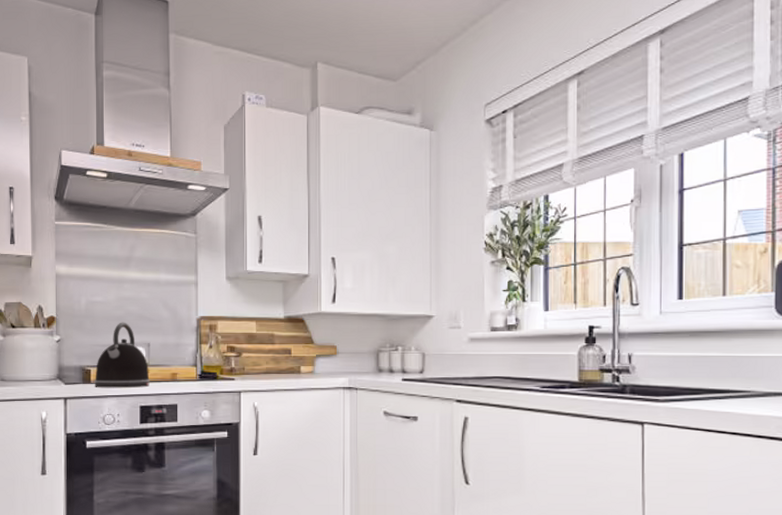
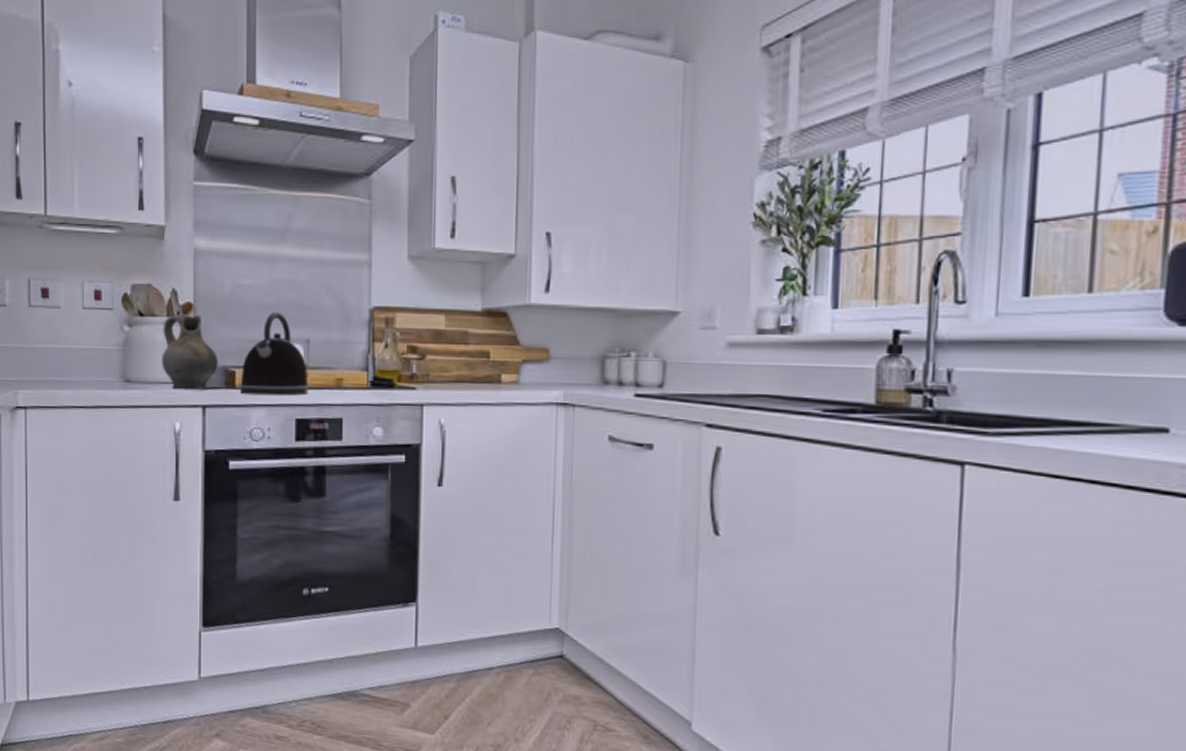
ceramic jug: none [30,325,77,386] -> present [161,314,218,391]

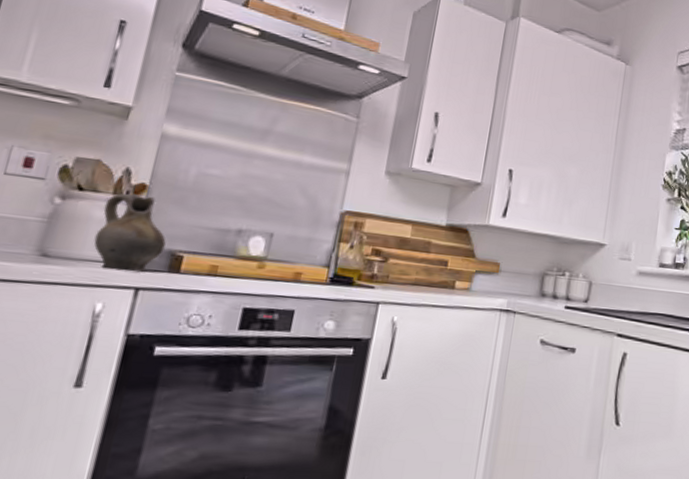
kettle: present [239,311,310,397] -> none [184,203,266,286]

